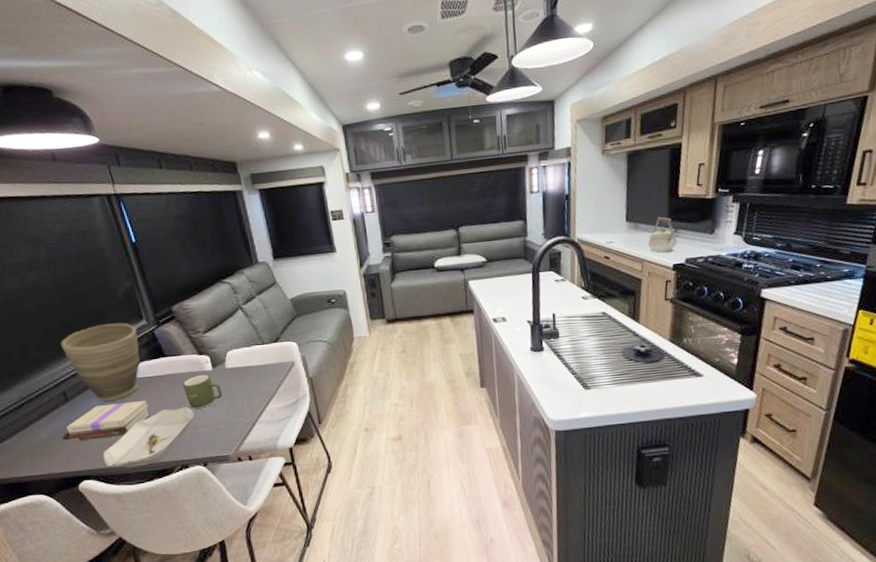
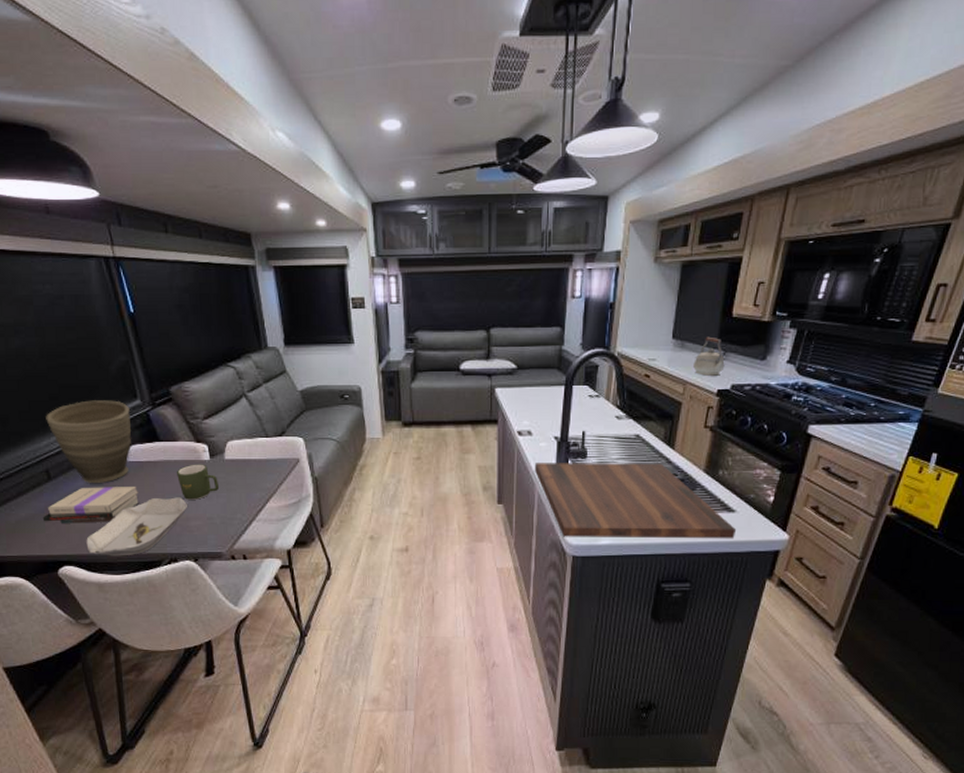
cutting board: none [511,336,707,414] -> present [534,463,737,539]

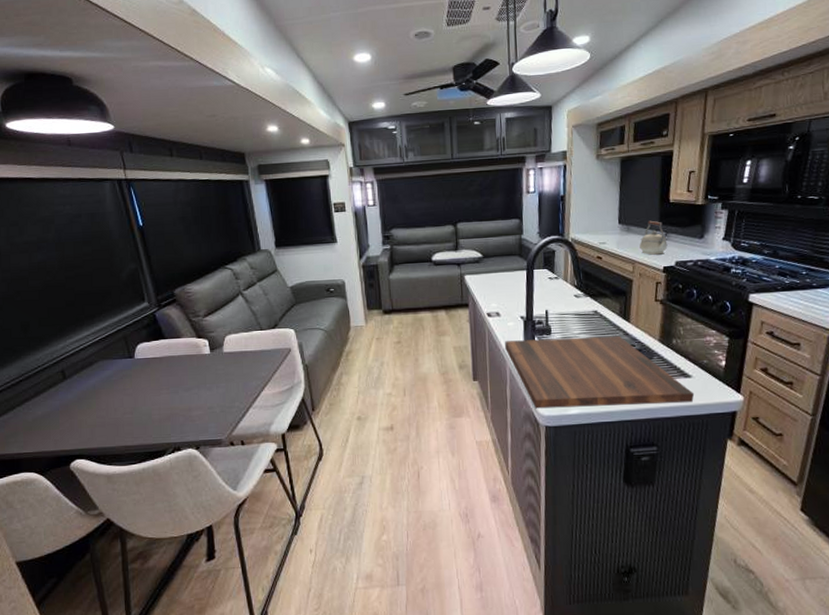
books: present [42,487,140,523] -> none [57,382,146,419]
vase: present [46,400,132,483] -> none [63,304,140,380]
dish: present [86,497,188,556] -> none [97,389,191,448]
mug: present [176,464,219,500] -> none [179,357,218,391]

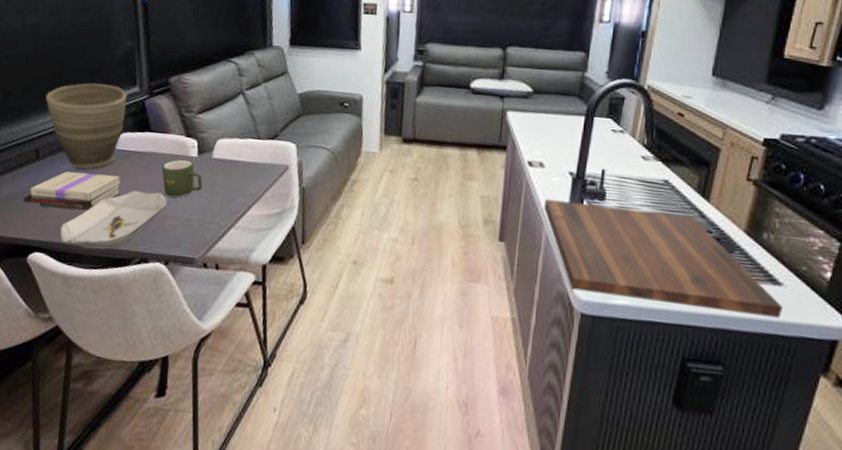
books: none [57,382,146,419] -> present [23,171,121,211]
vase: none [63,304,140,380] -> present [45,83,127,169]
dish: none [97,389,191,448] -> present [60,190,168,250]
mug: none [179,357,218,391] -> present [161,159,202,198]
kettle: present [639,220,668,255] -> none [735,77,774,123]

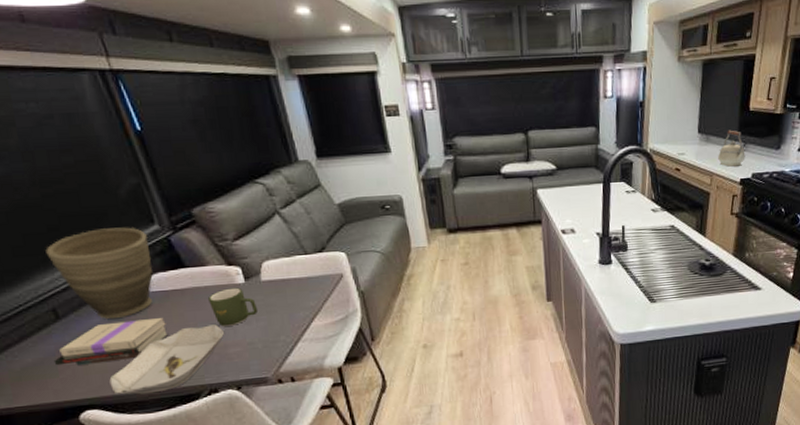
cutting board: present [543,199,784,319] -> none [579,250,763,327]
kettle: none [735,77,774,123] -> present [718,130,745,167]

